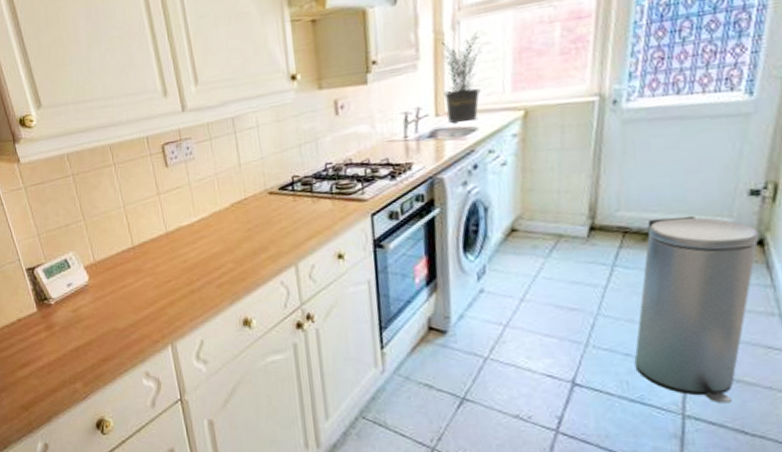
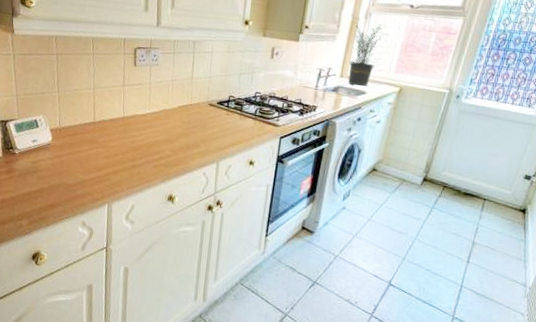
pedal bin: present [634,215,760,404] -> none [431,181,524,314]

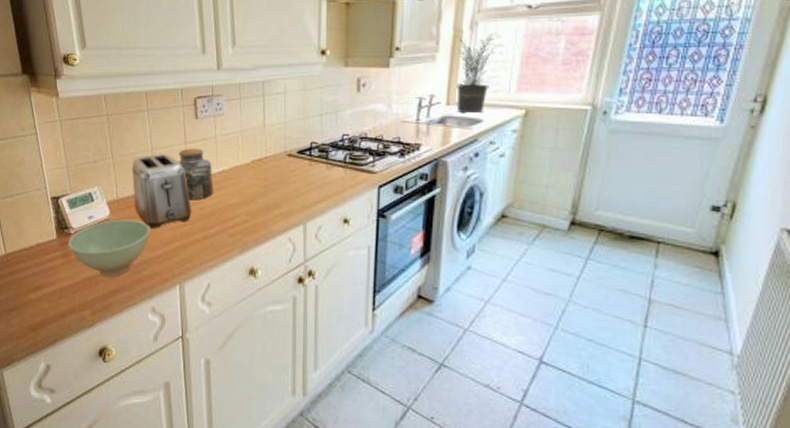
bowl: none [12,145,87,193] -> present [68,219,150,277]
toaster: none [74,92,124,156] -> present [131,154,192,228]
jar: none [116,90,145,135] -> present [178,148,213,201]

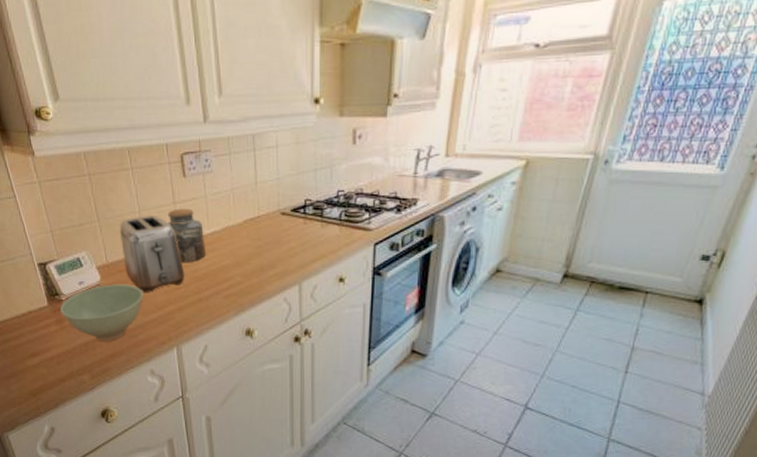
potted plant: present [456,33,496,114] -> none [456,76,500,166]

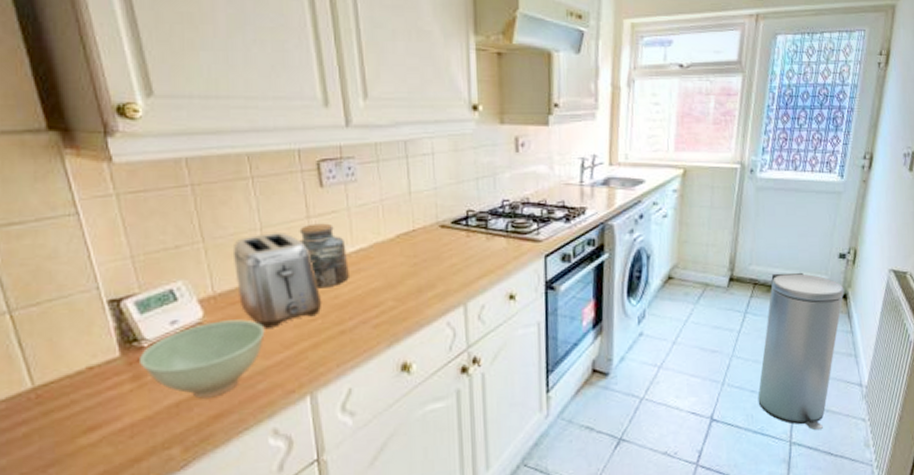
pedal bin: none [578,272,701,432] -> present [758,272,844,431]

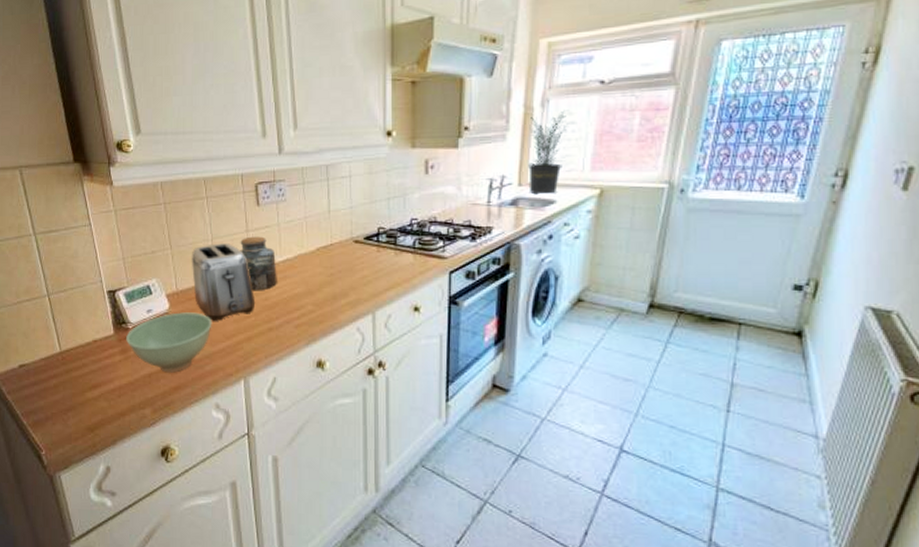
potted plant: none [615,91,653,174] -> present [528,110,568,195]
pedal bin: present [758,272,844,431] -> none [678,302,799,480]

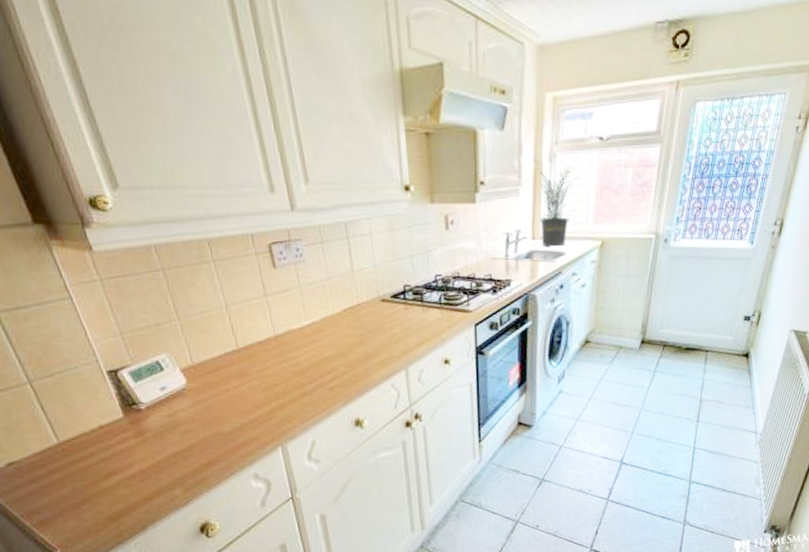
bowl: present [126,312,212,373] -> none [139,385,239,450]
toaster: present [191,243,256,321] -> none [204,310,284,392]
jar: present [240,236,277,291] -> none [259,300,305,358]

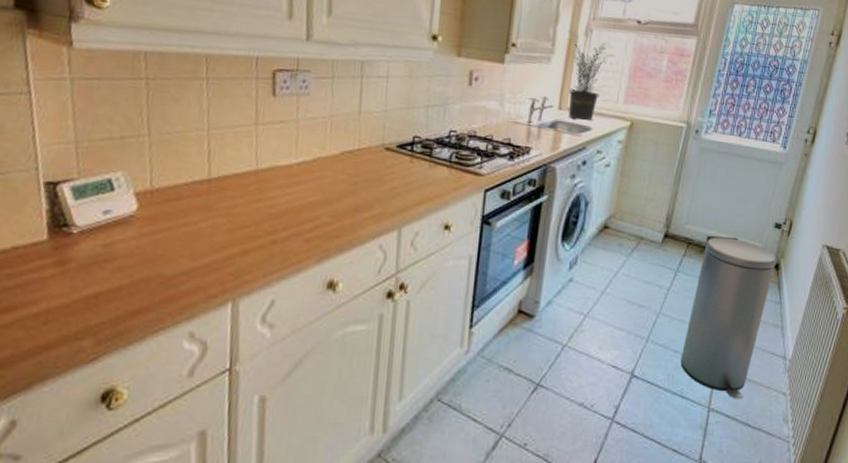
pedal bin: none [663,334,747,472] -> present [680,235,777,399]

